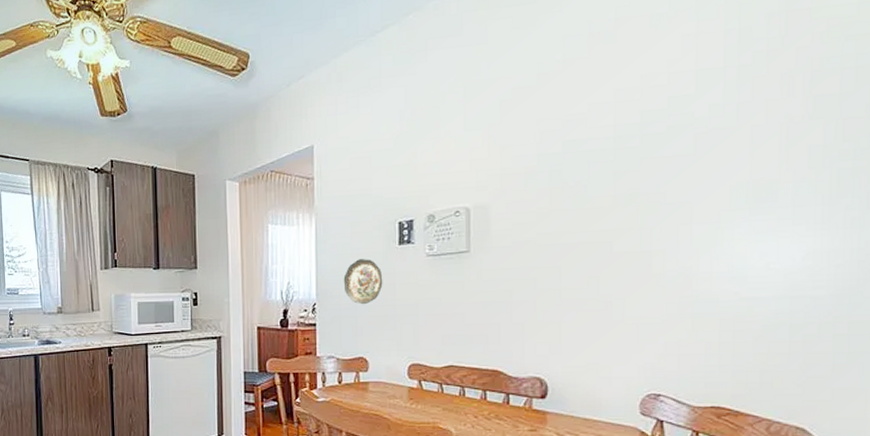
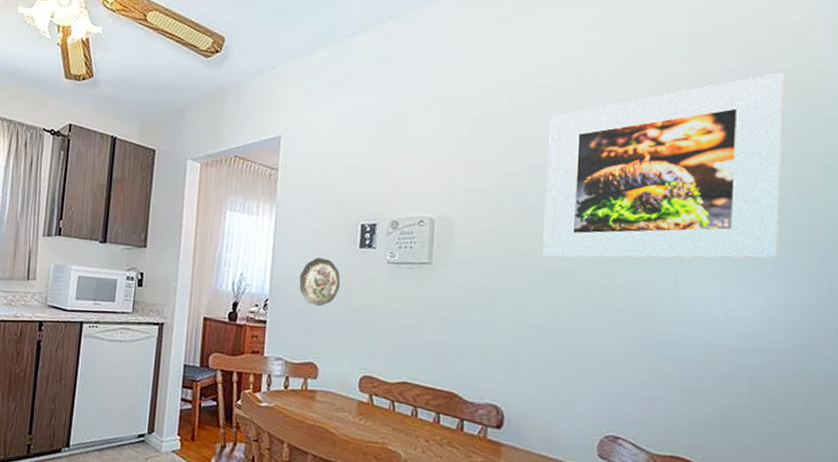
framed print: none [579,10,830,232] -> present [543,72,785,259]

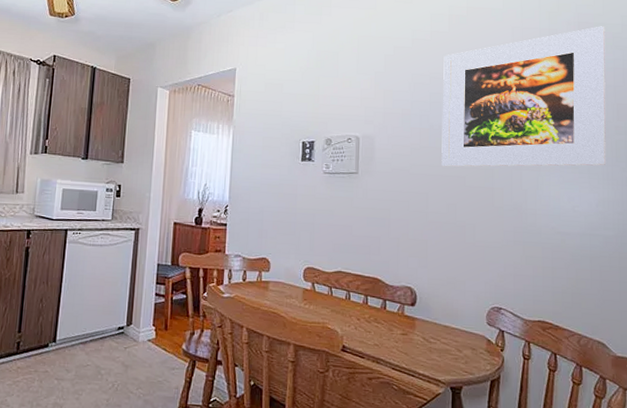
decorative plate: present [299,258,341,307] -> none [253,170,287,211]

